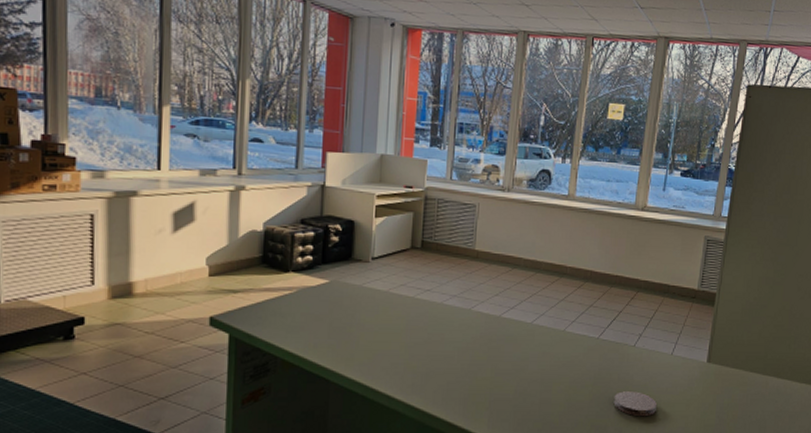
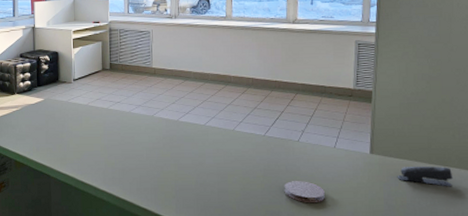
stapler: none [731,378,785,400] -> present [397,166,453,187]

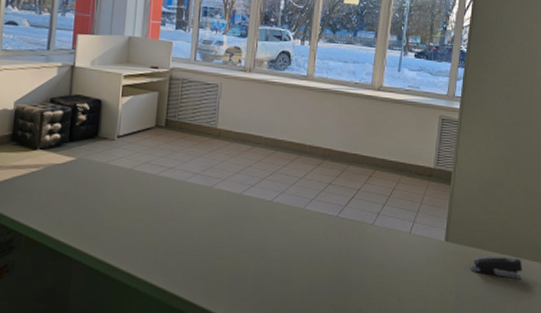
coaster: present [284,181,325,203] -> none [353,270,396,297]

